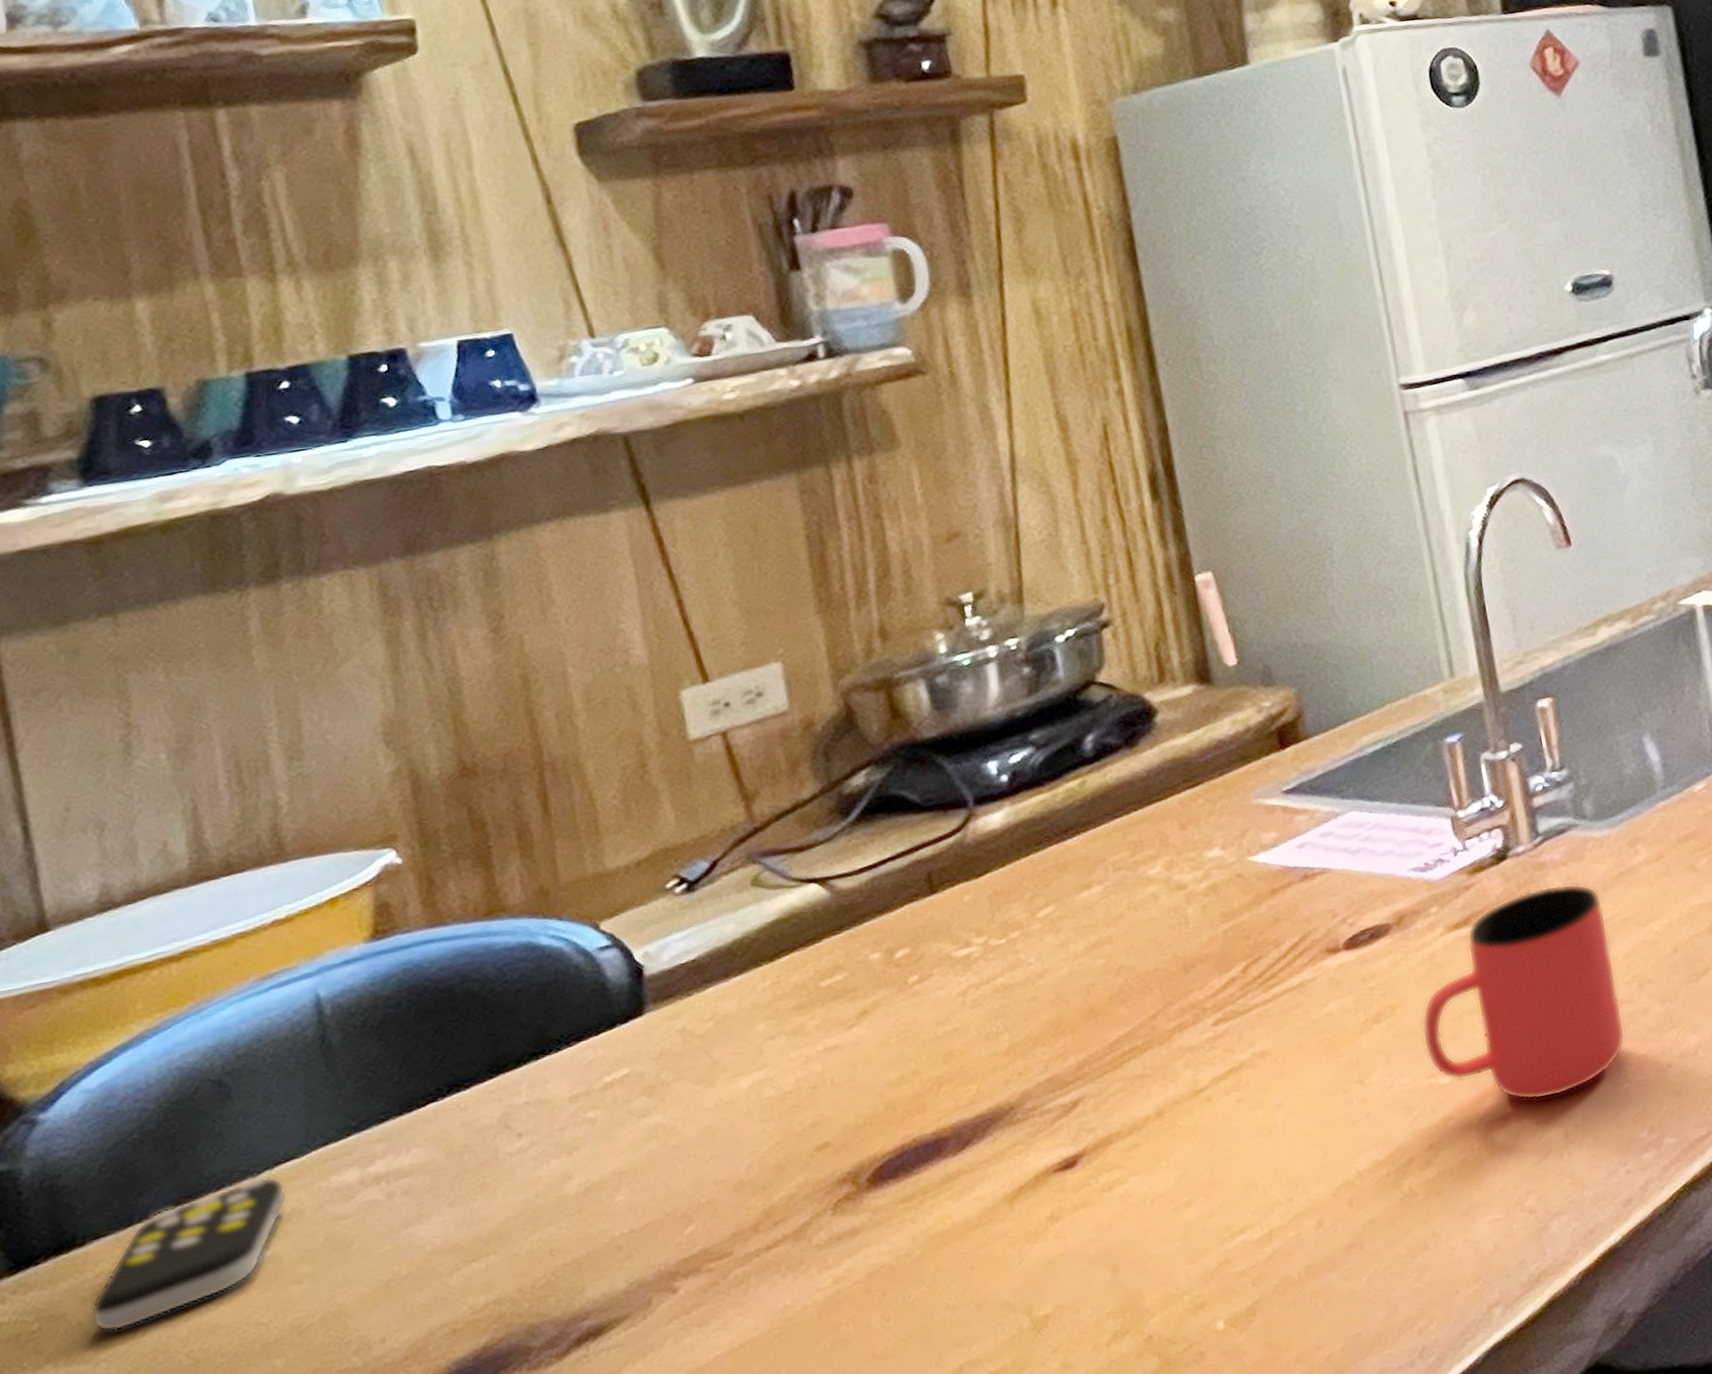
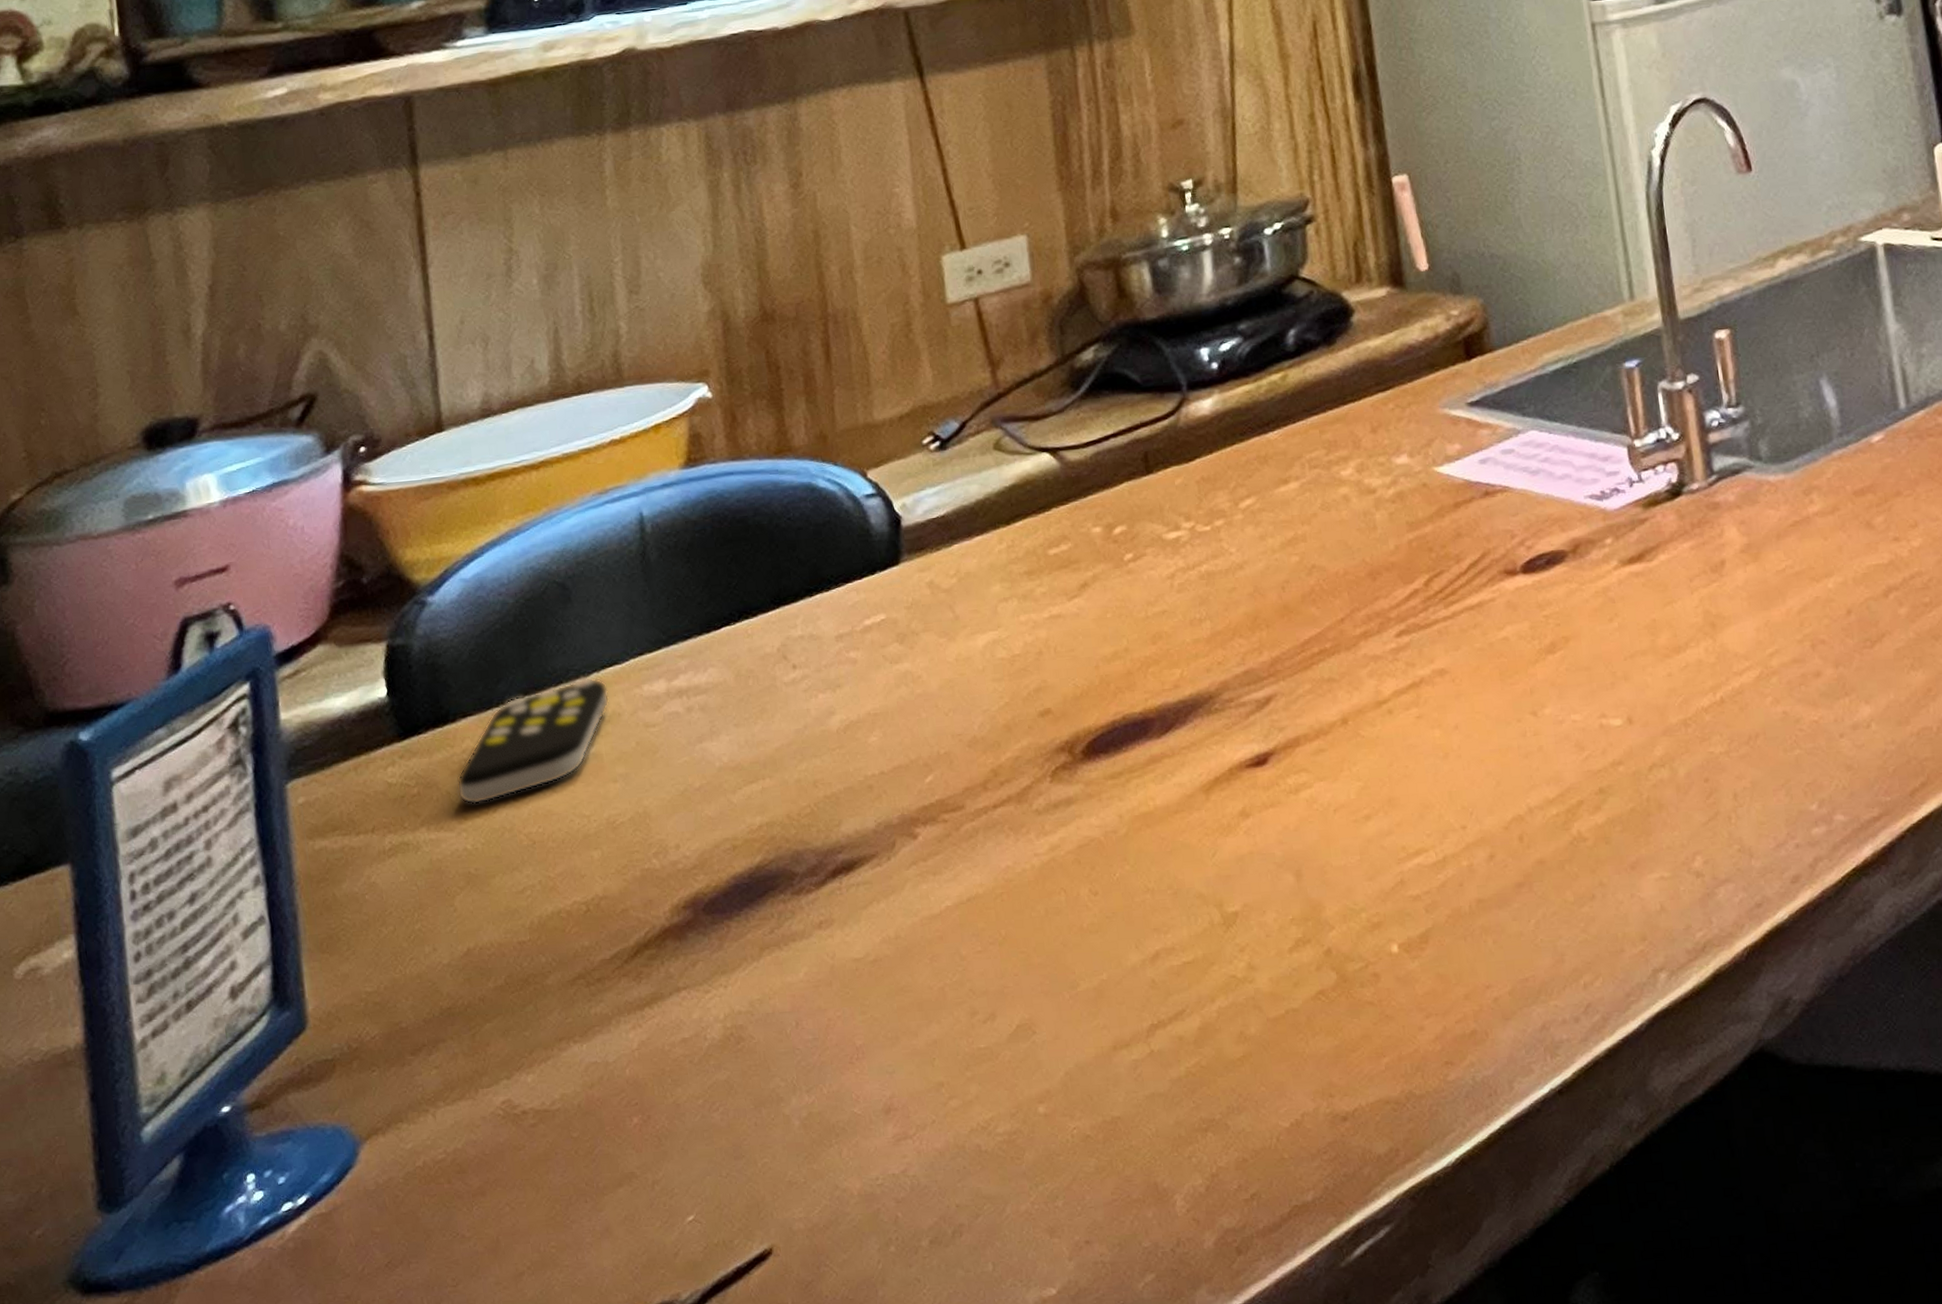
cup: present [1421,883,1626,1100] -> none [1594,527,1797,755]

